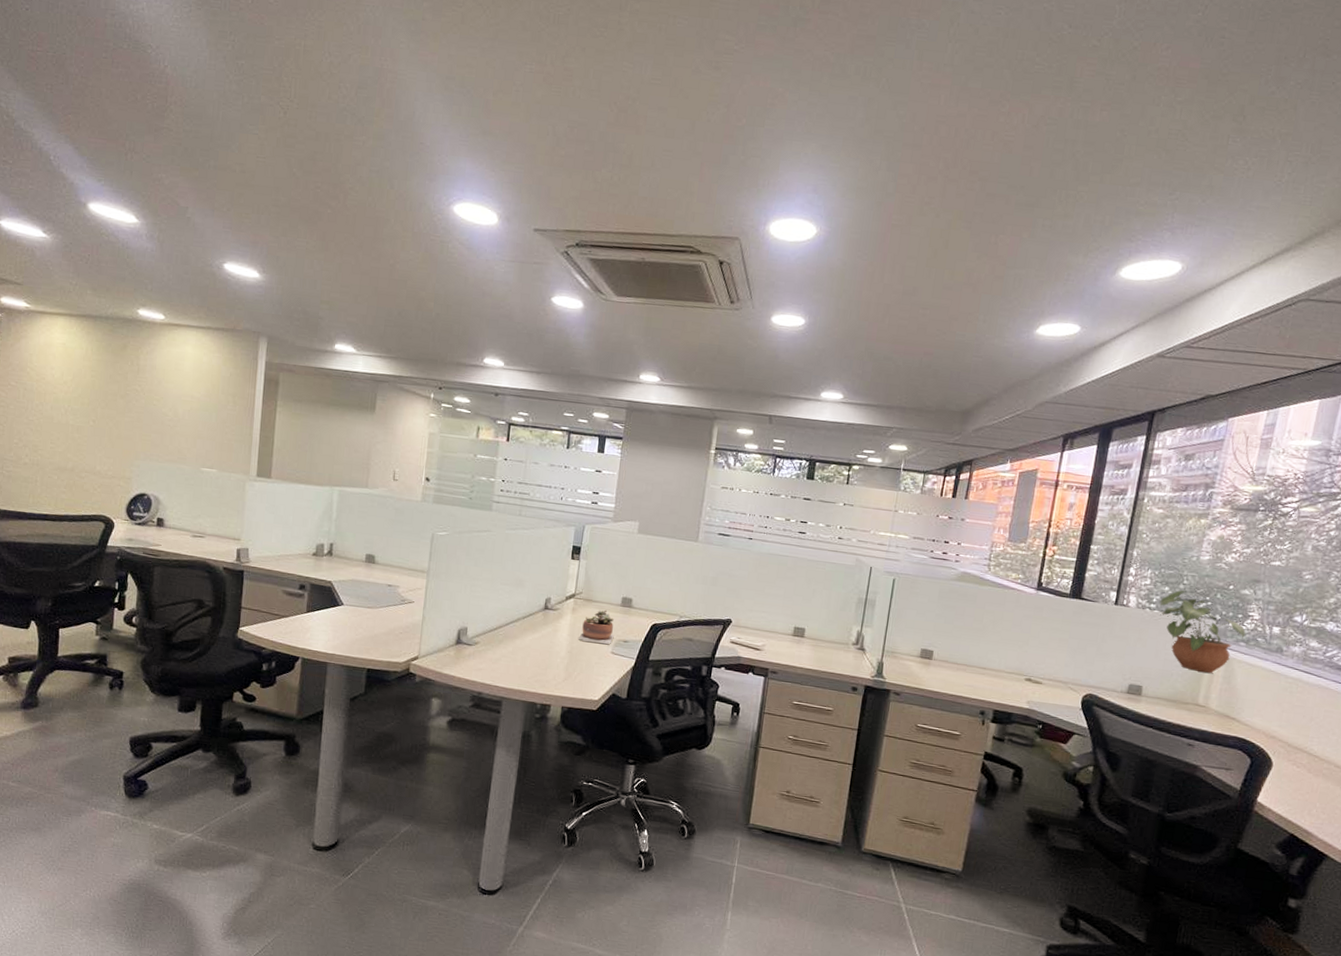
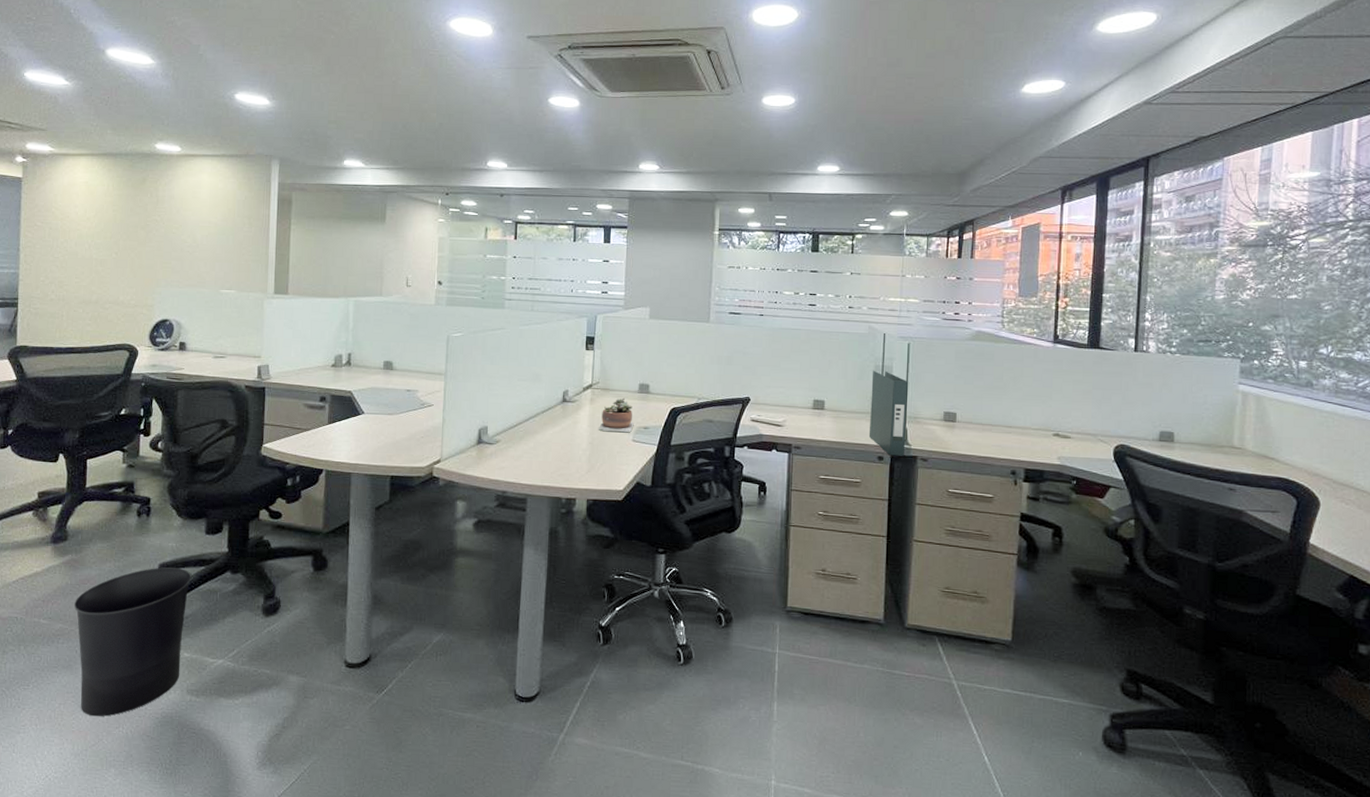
waste bin: none [43,740,163,879] -> present [73,567,192,716]
binder: none [845,602,890,689] -> present [868,370,909,456]
potted plant: present [1159,590,1246,673] -> none [1180,331,1272,413]

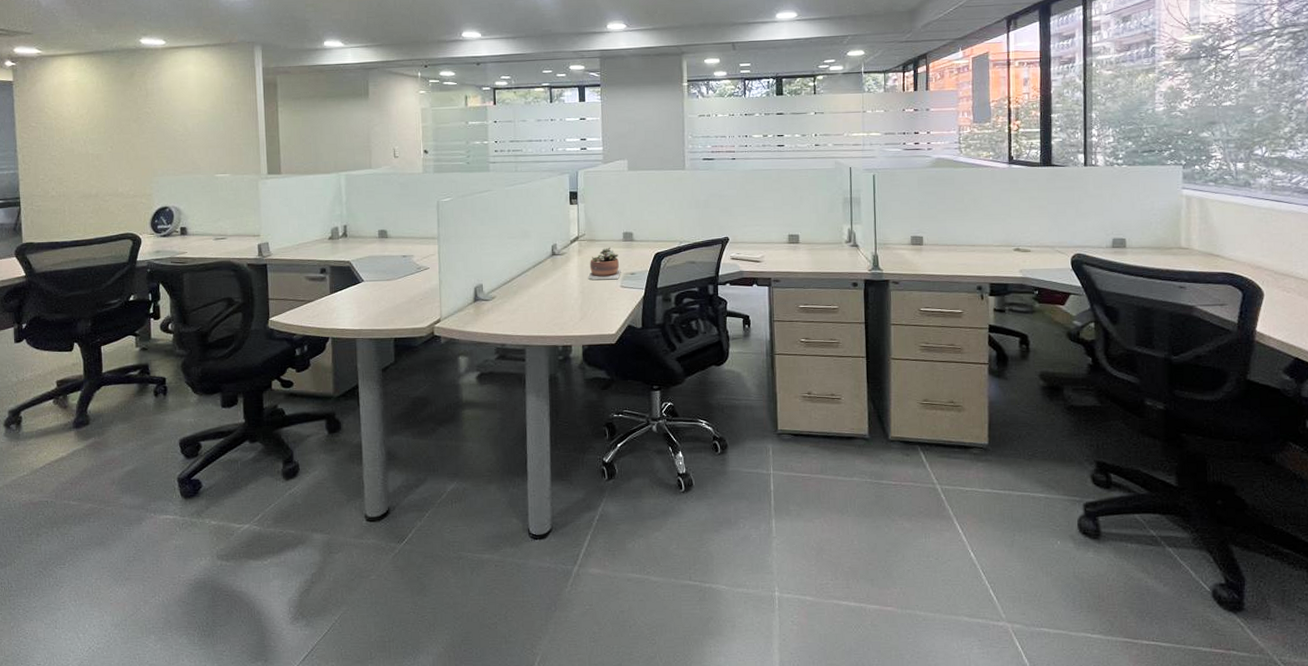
waste bin: present [73,567,192,716] -> none [101,441,212,587]
binder: present [868,370,909,456] -> none [841,202,877,281]

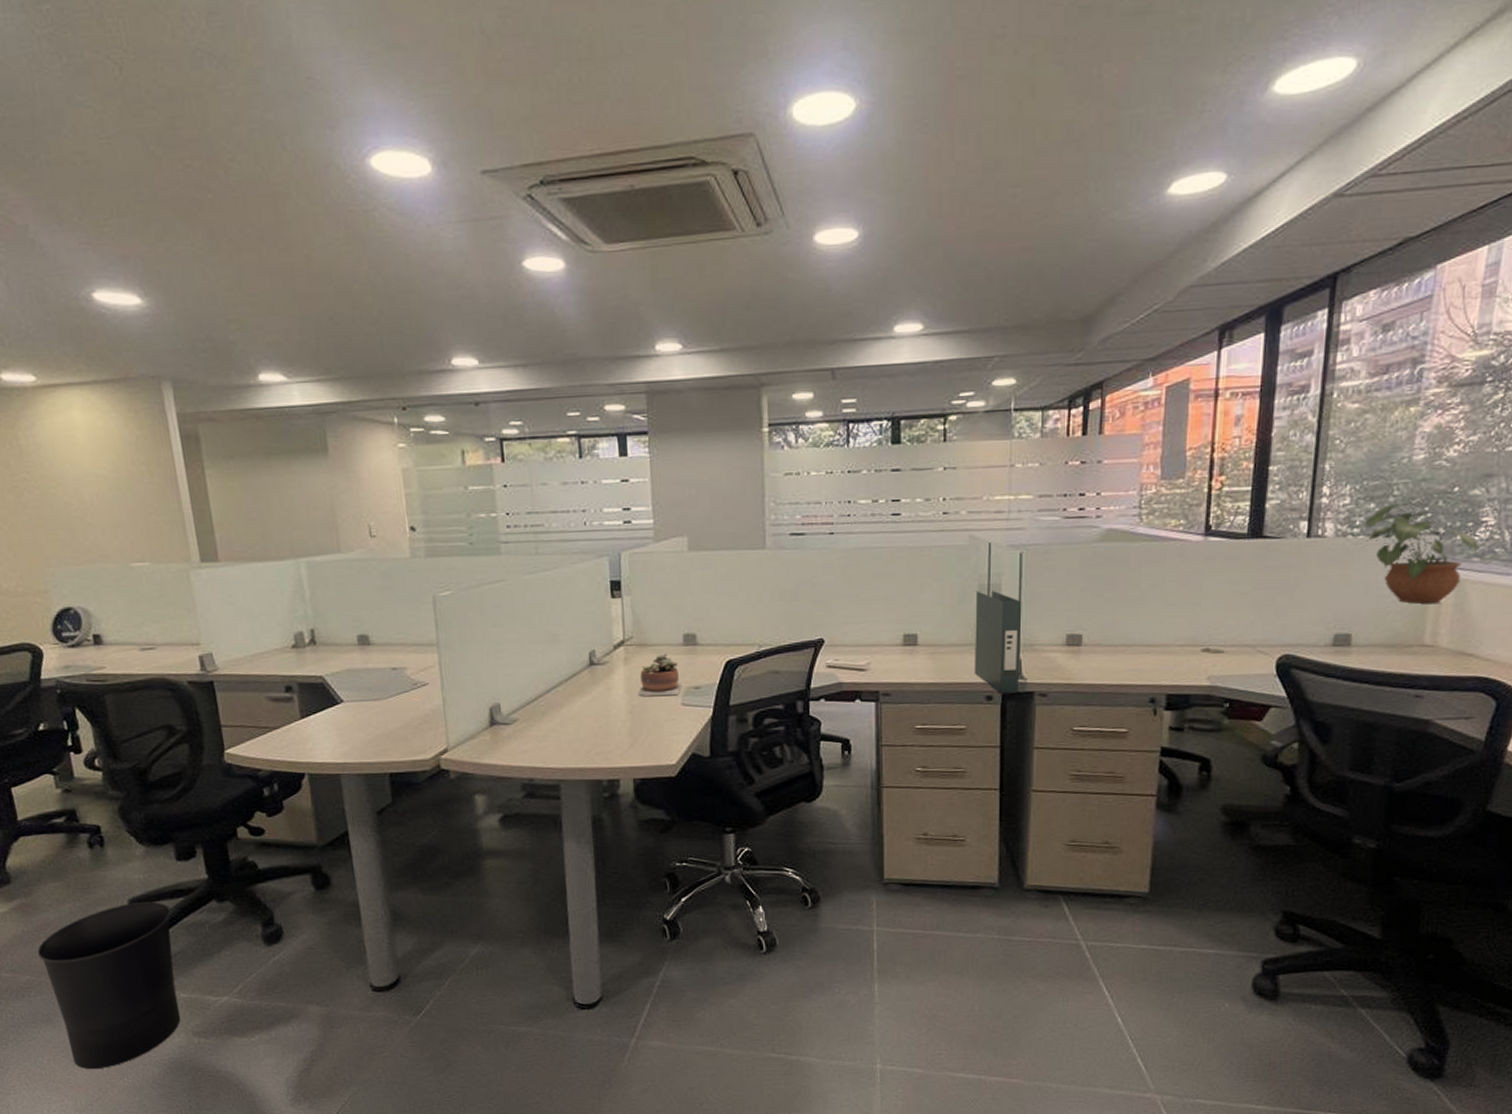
waste bin: none [101,441,212,587] -> present [37,901,181,1069]
binder: none [841,202,877,281] -> present [973,590,1022,694]
potted plant: none [1126,142,1212,216] -> present [1364,503,1479,604]

